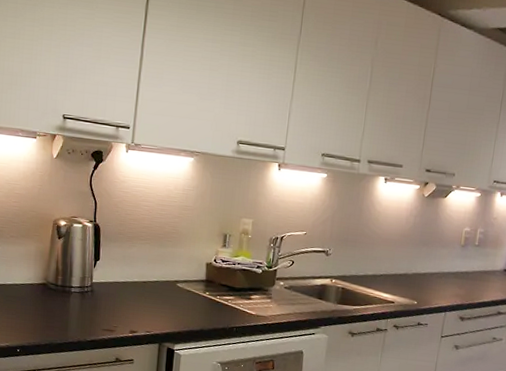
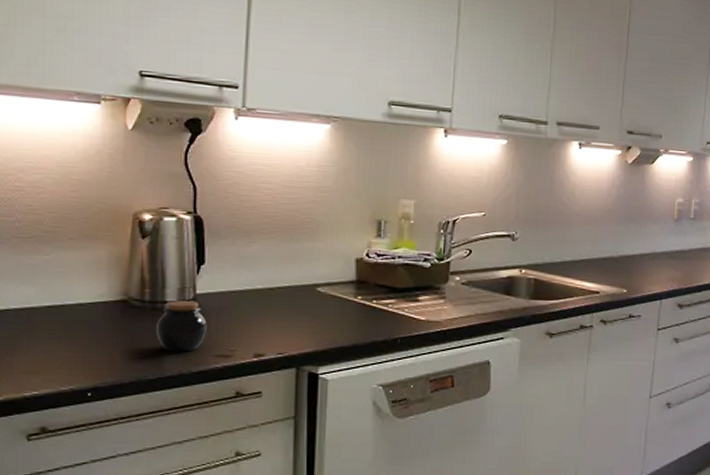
jar: none [64,286,99,325] -> present [156,299,207,352]

